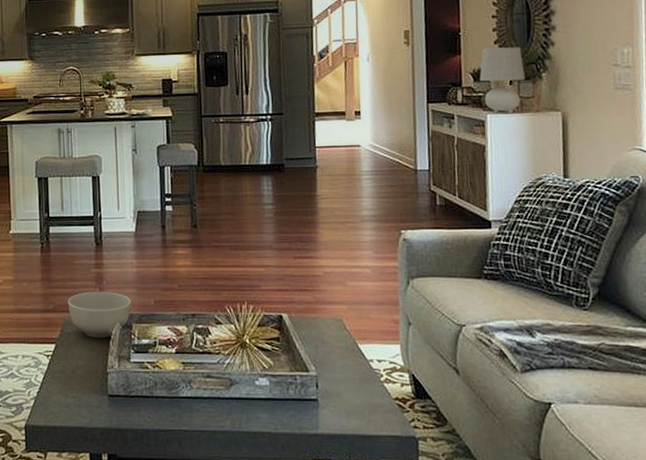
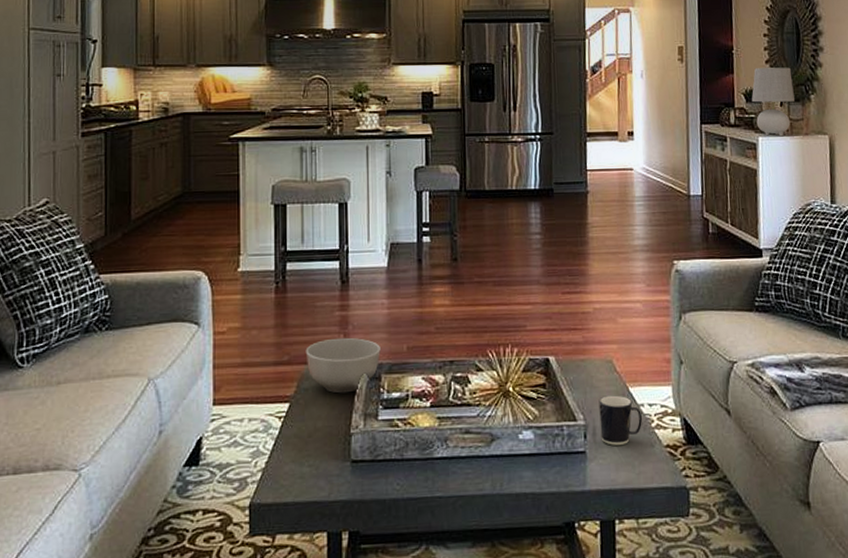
mug: none [329,350,372,396] -> present [599,395,643,446]

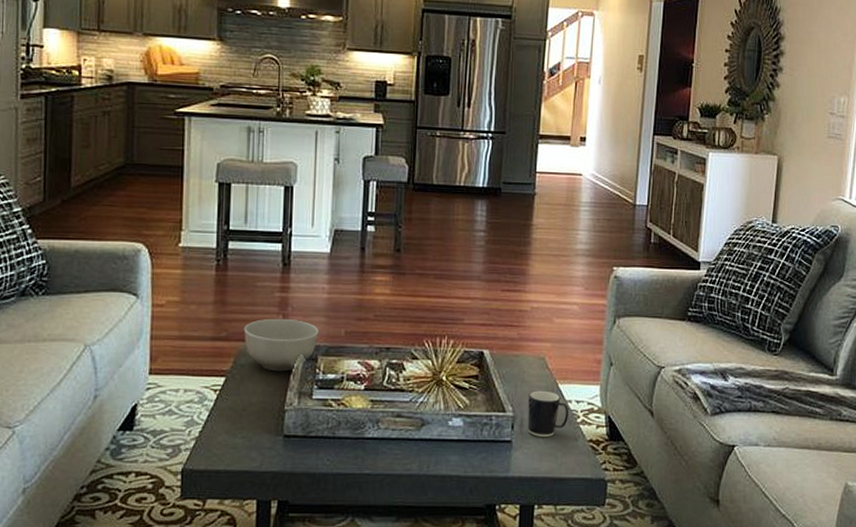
table lamp: present [751,67,795,137] -> none [706,83,749,154]

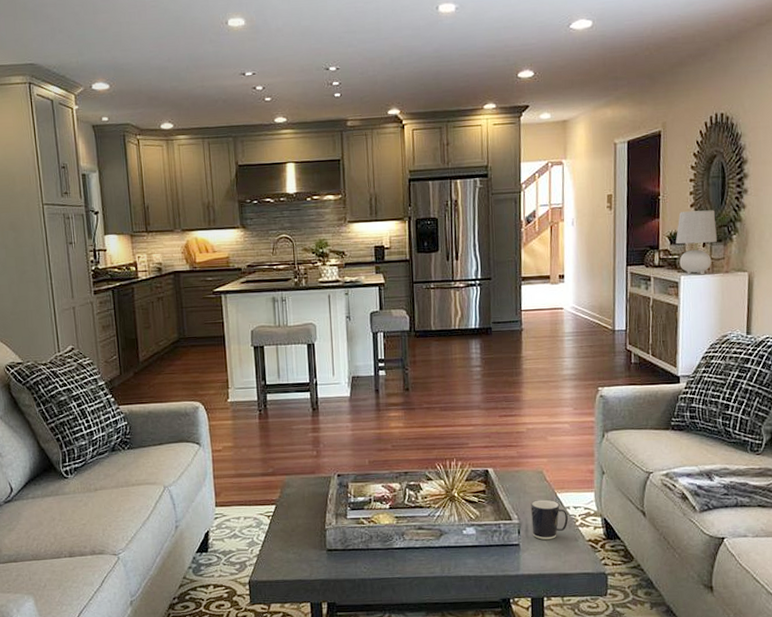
bowl: present [244,318,319,372] -> none [286,453,347,498]
table lamp: none [706,83,749,154] -> present [675,210,717,275]

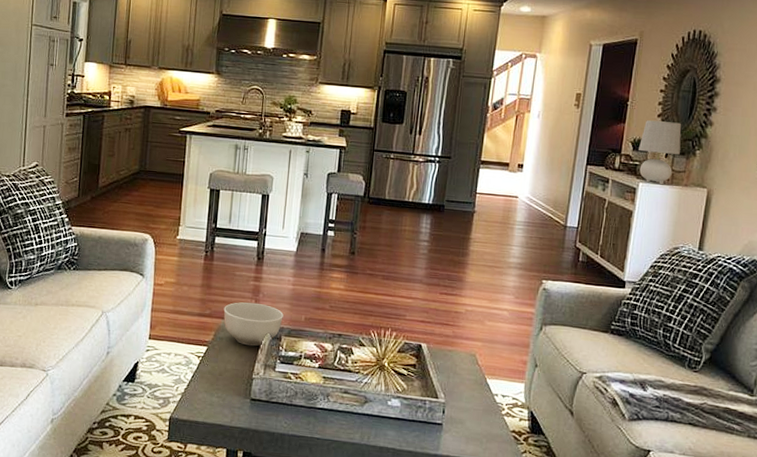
bowl: none [286,453,347,498] -> present [223,302,284,347]
mug: present [531,499,569,540] -> none [457,382,496,425]

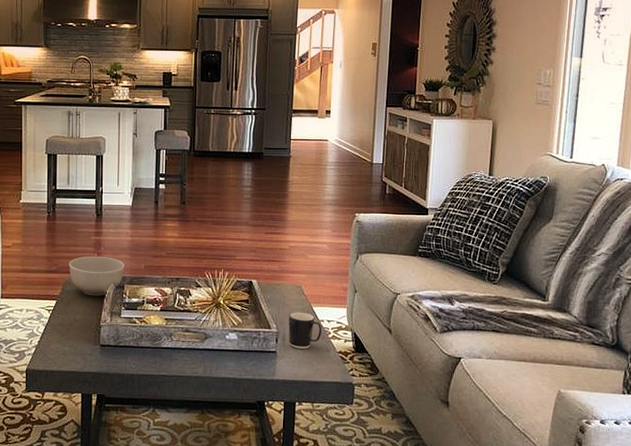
mug: none [457,382,496,425] -> present [289,312,322,350]
table lamp: present [638,120,682,185] -> none [430,63,467,120]

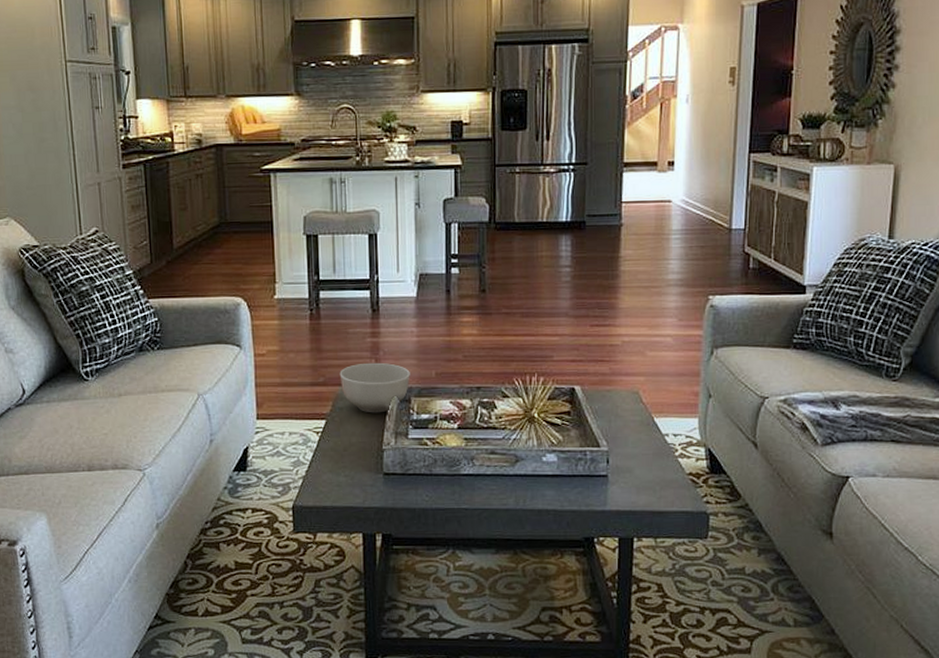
mug: present [289,312,322,350] -> none [623,424,667,472]

